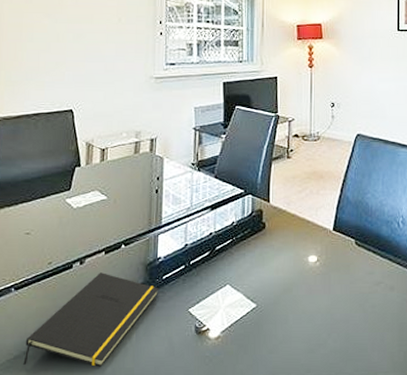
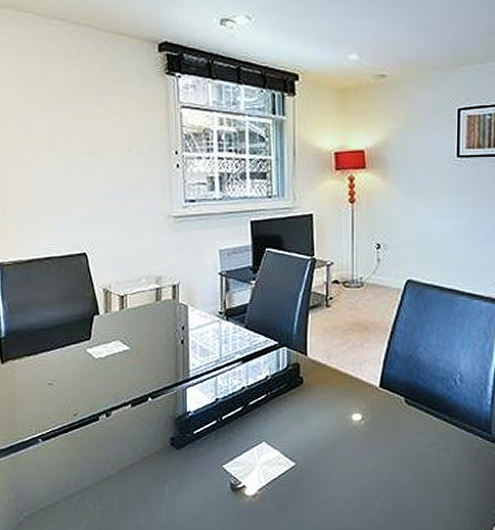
notepad: present [23,273,159,367] -> none [57,426,190,519]

